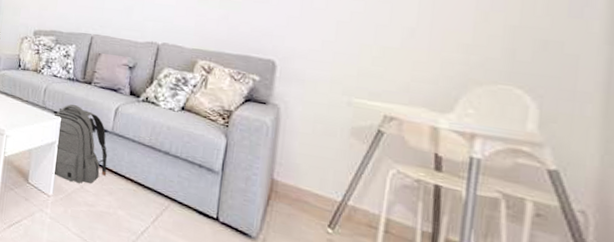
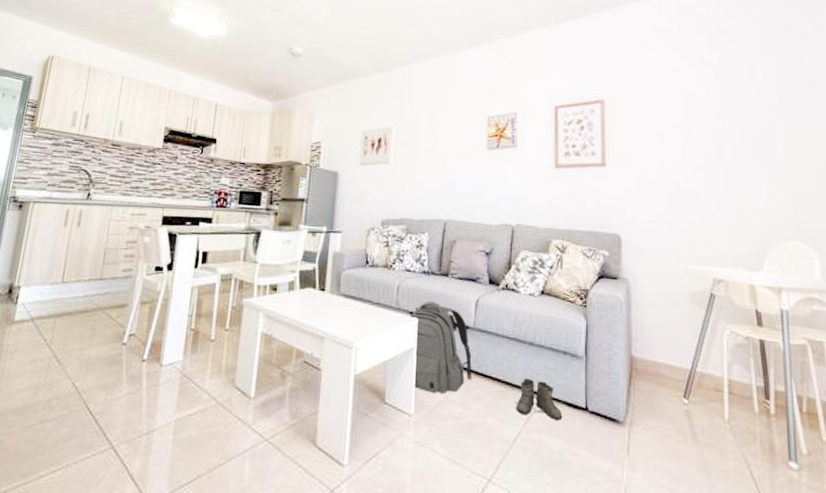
boots: none [145,182,192,225] -> present [515,378,563,420]

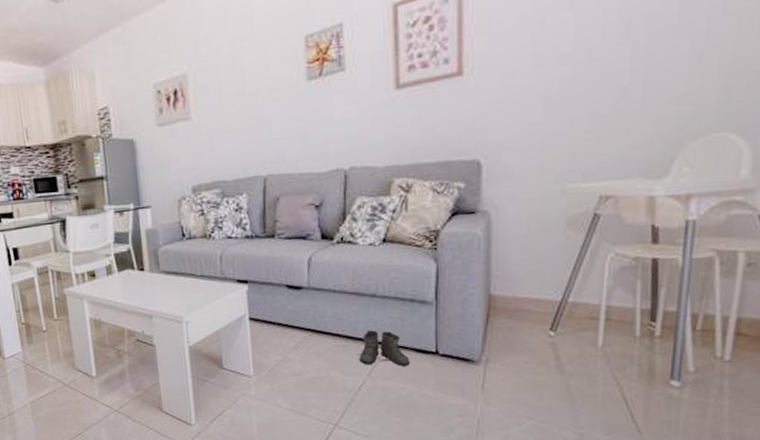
backpack: present [411,301,473,393] -> none [238,265,311,355]

